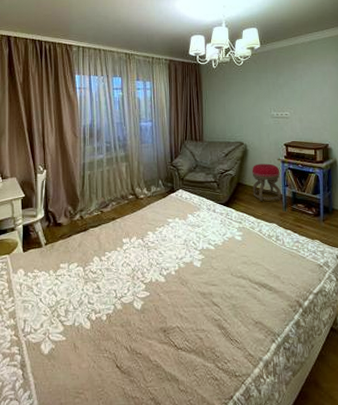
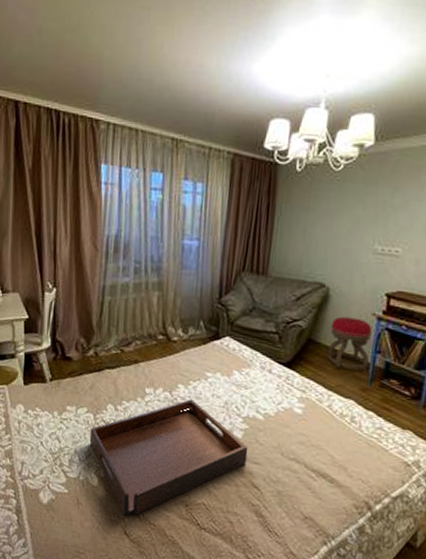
serving tray: none [81,242,207,350] -> present [89,399,248,516]

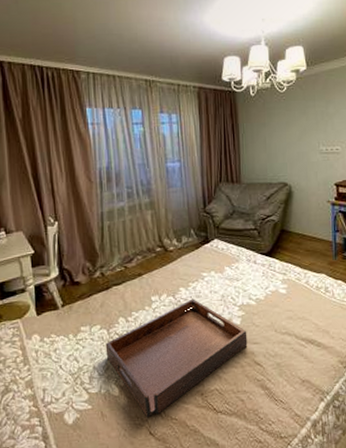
stool: present [327,316,373,371] -> none [298,206,331,249]

